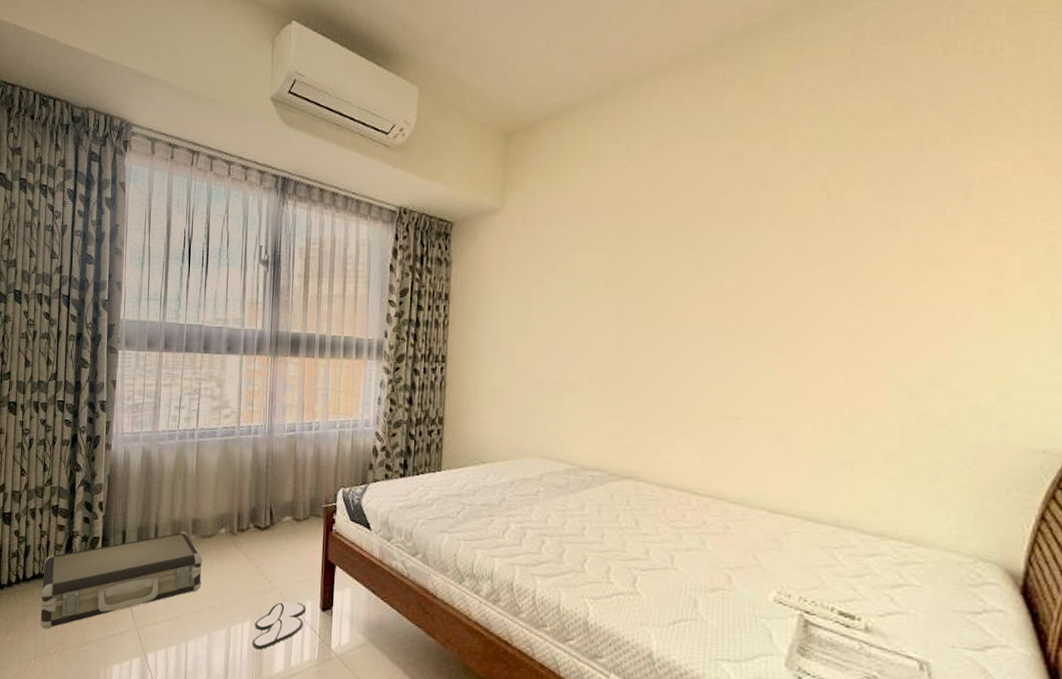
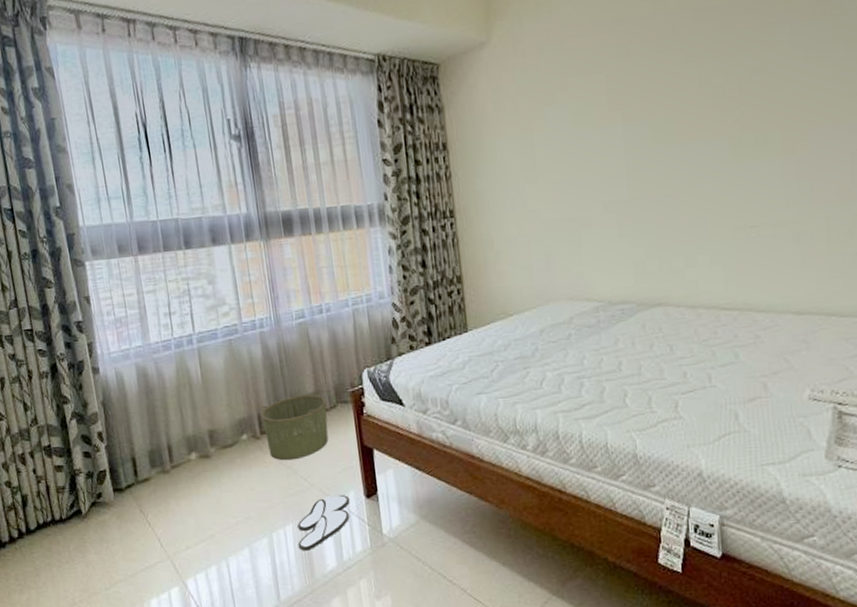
briefcase: present [40,531,203,629] -> none [47,445,232,579]
basket: none [241,501,301,561] -> present [261,394,328,460]

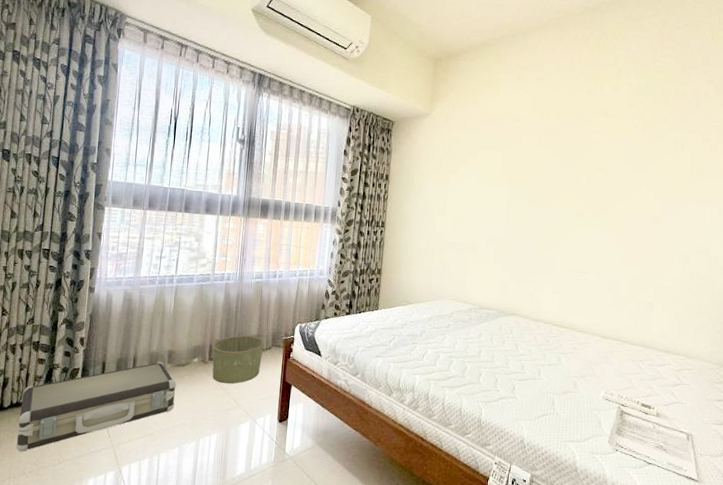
briefcase: none [47,445,232,579] -> present [16,361,177,452]
slippers: present [297,495,350,551] -> none [217,416,265,457]

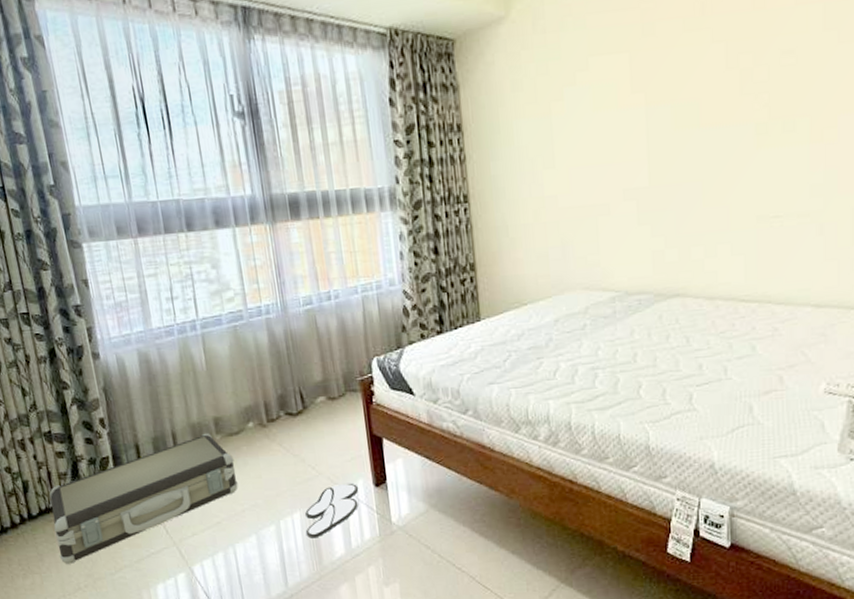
basket: present [212,335,264,384] -> none [267,382,337,448]
slippers: none [217,416,265,457] -> present [305,484,358,538]

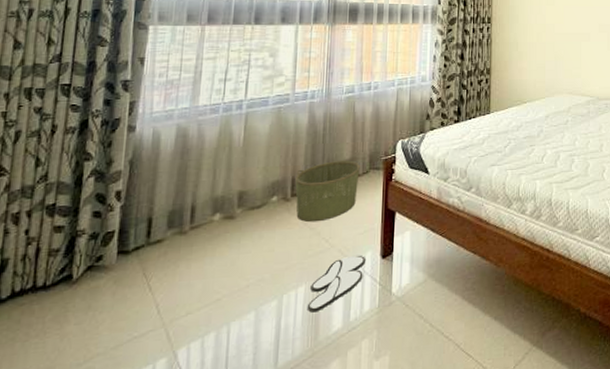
briefcase: present [49,432,238,564] -> none [19,206,250,356]
basket: none [267,382,337,448] -> present [295,160,360,222]

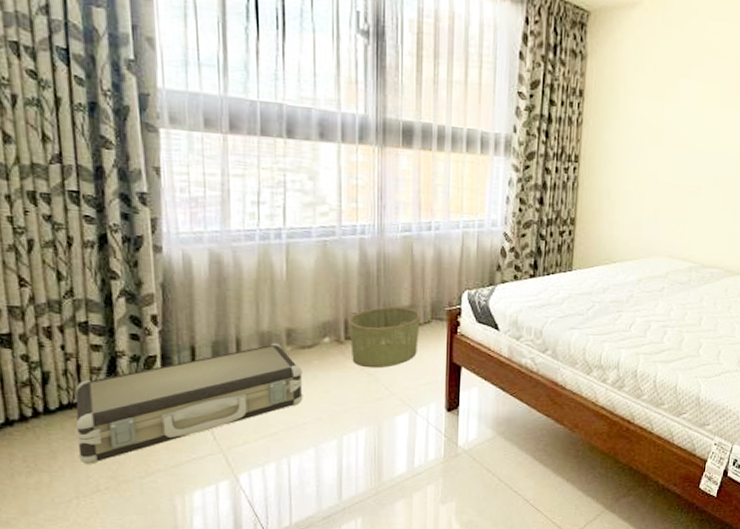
briefcase: none [19,206,250,356] -> present [74,342,303,464]
slippers: present [307,256,365,313] -> none [368,406,429,455]

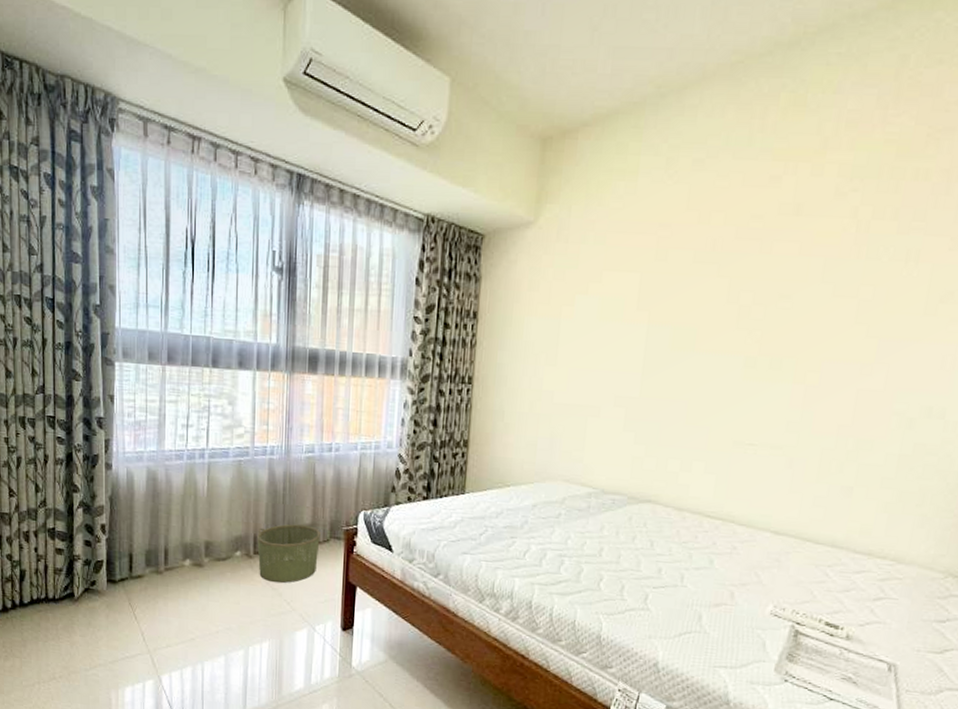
briefcase: present [74,342,303,464] -> none [41,554,217,654]

